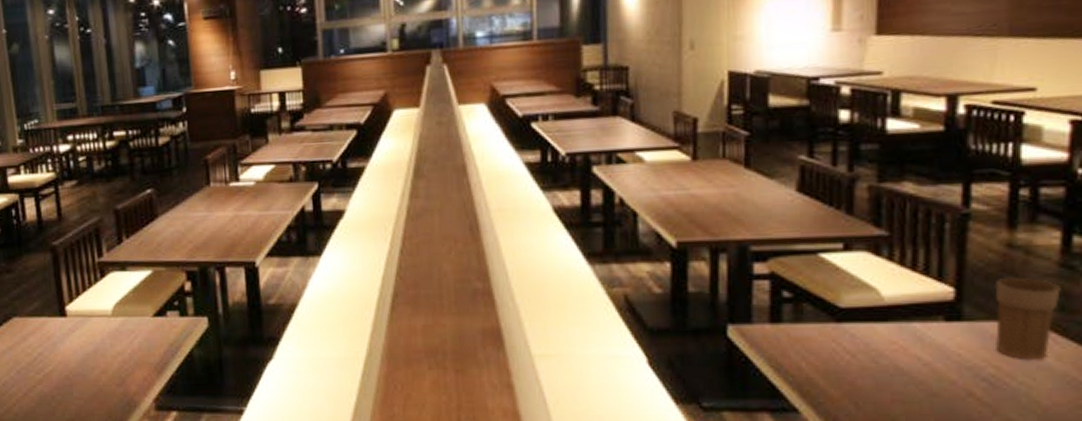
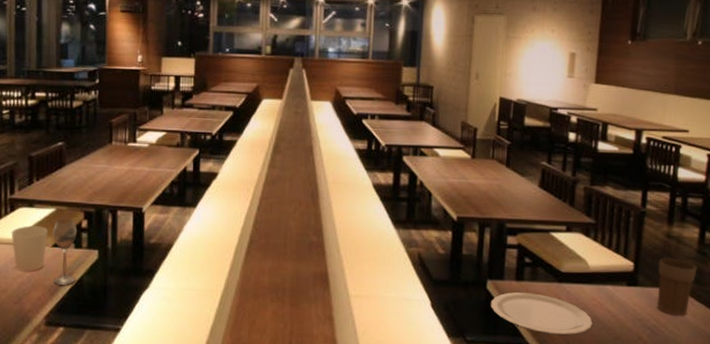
dixie cup: none [104,291,147,347] -> present [11,225,49,272]
wineglass: none [151,281,185,361] -> present [52,218,78,285]
plate: none [735,338,893,394] -> present [491,291,593,335]

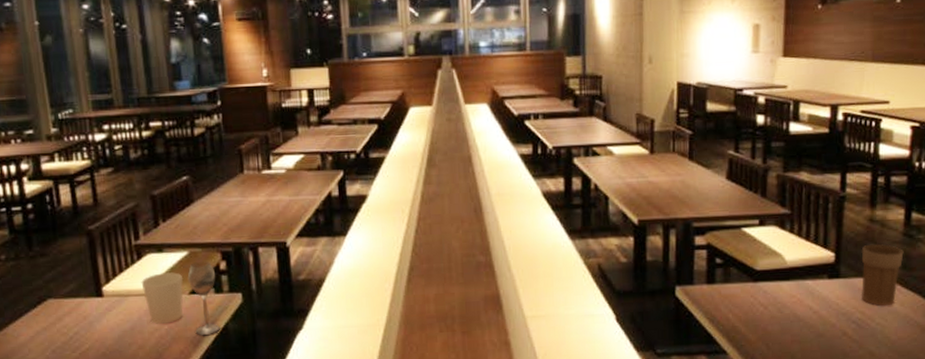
plate: present [491,291,593,335] -> none [681,295,793,339]

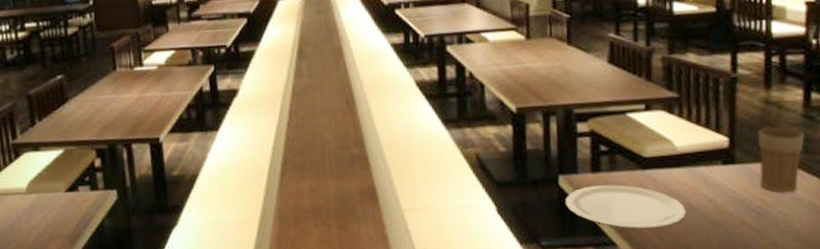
dixie cup: present [141,271,184,324] -> none [19,169,60,222]
wineglass: present [187,261,220,335] -> none [63,158,96,233]
plate: none [681,295,793,339] -> present [565,184,686,229]

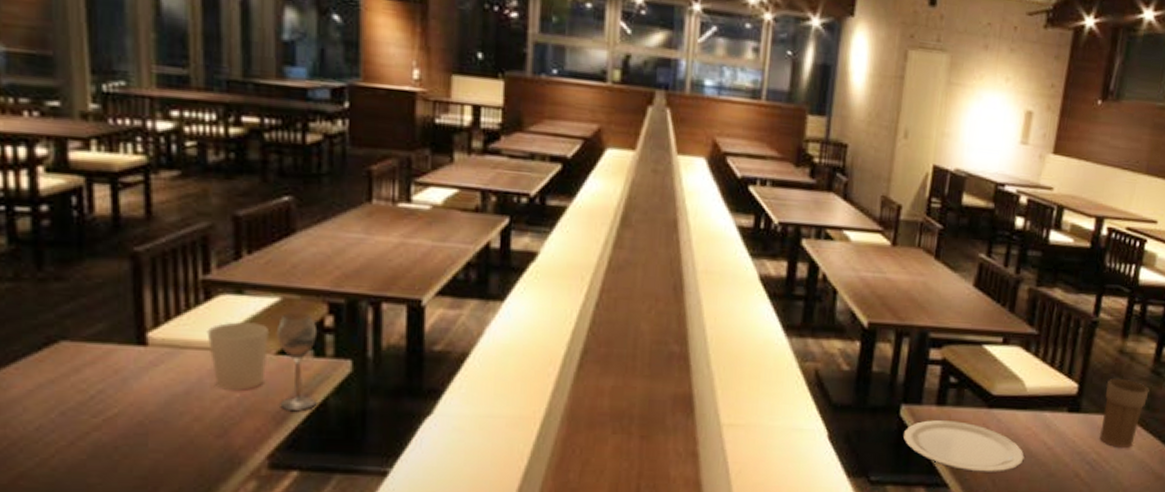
dixie cup: none [19,169,60,222] -> present [207,321,270,390]
wineglass: none [63,158,96,233] -> present [276,312,318,411]

